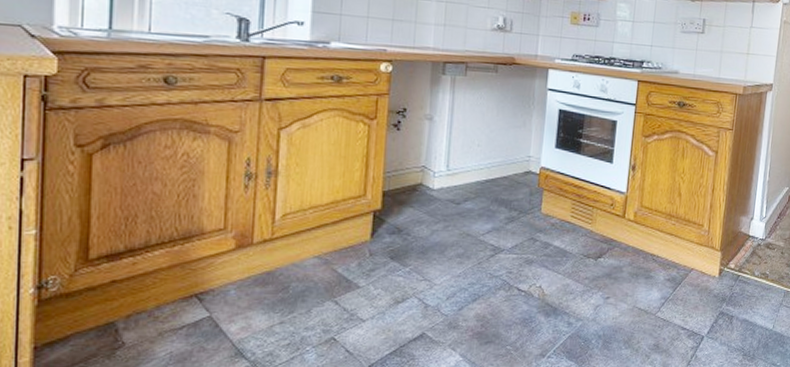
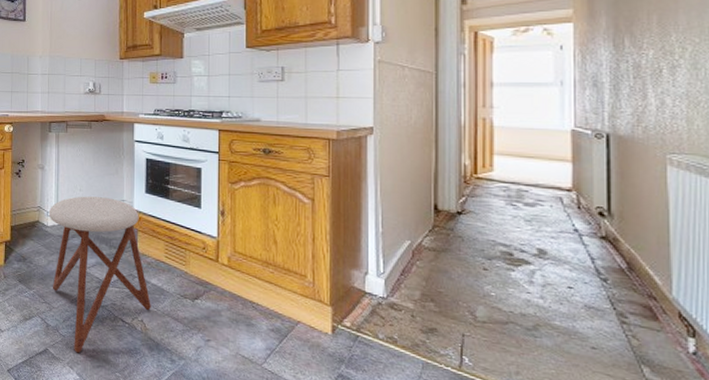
stool: none [434,152,552,332] -> present [48,196,151,353]

